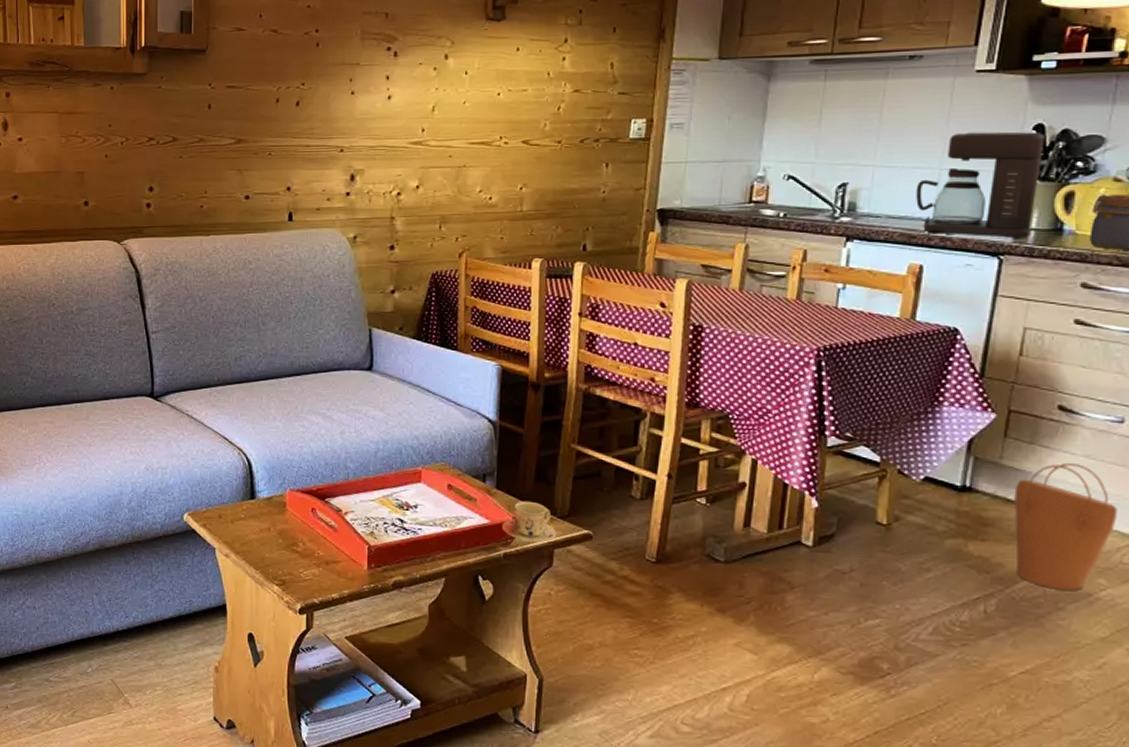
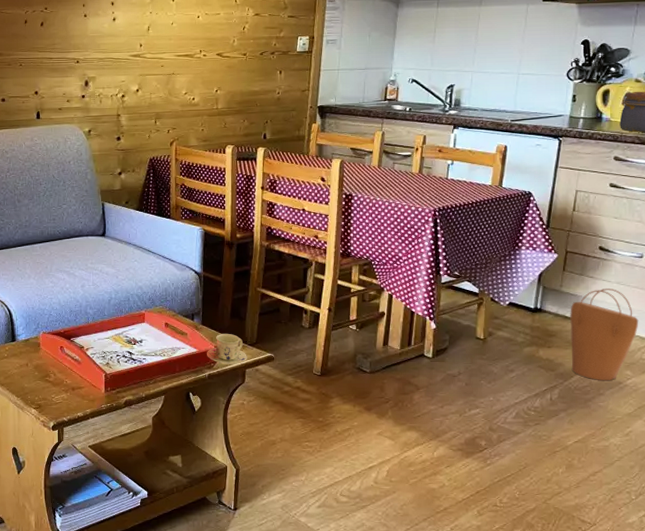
coffee maker: present [916,131,1045,239] -> none [502,45,589,125]

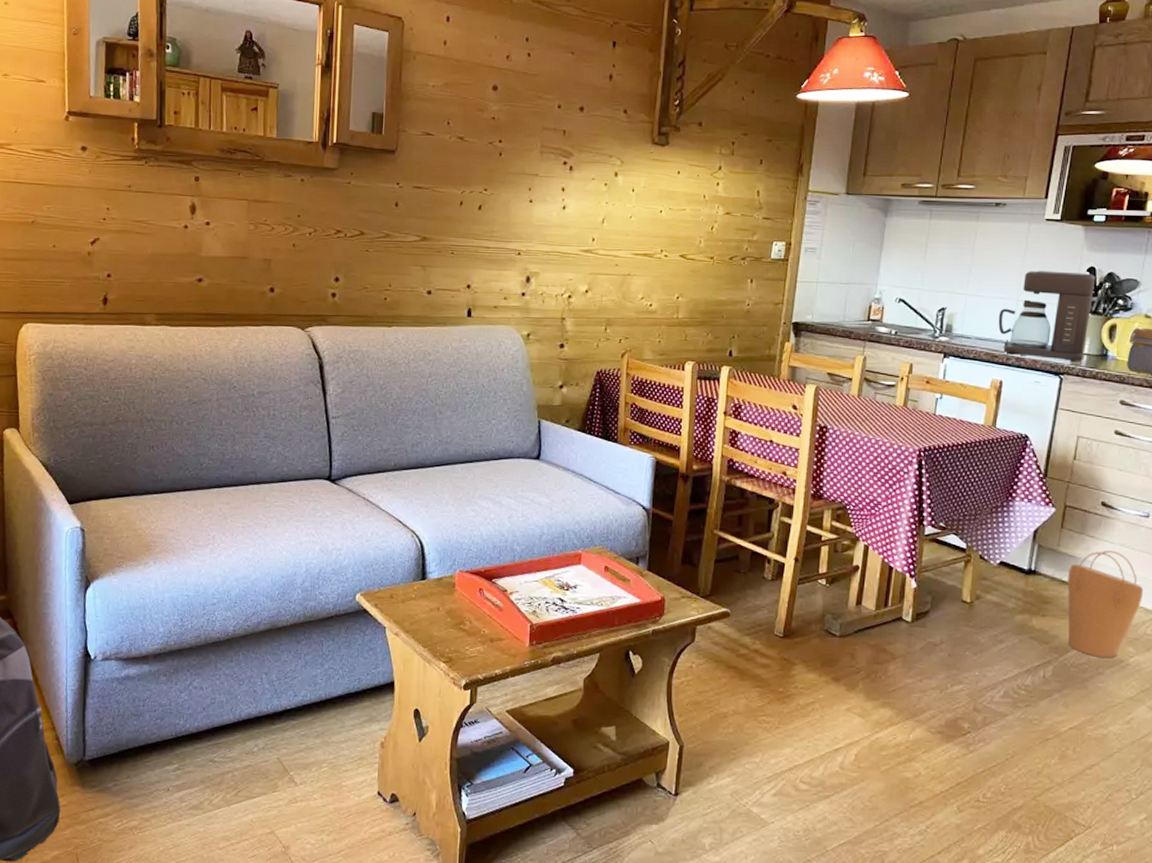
cup and saucer: present [207,333,247,364] -> none [652,581,699,620]
coffee maker: none [502,45,589,125] -> present [998,270,1095,362]

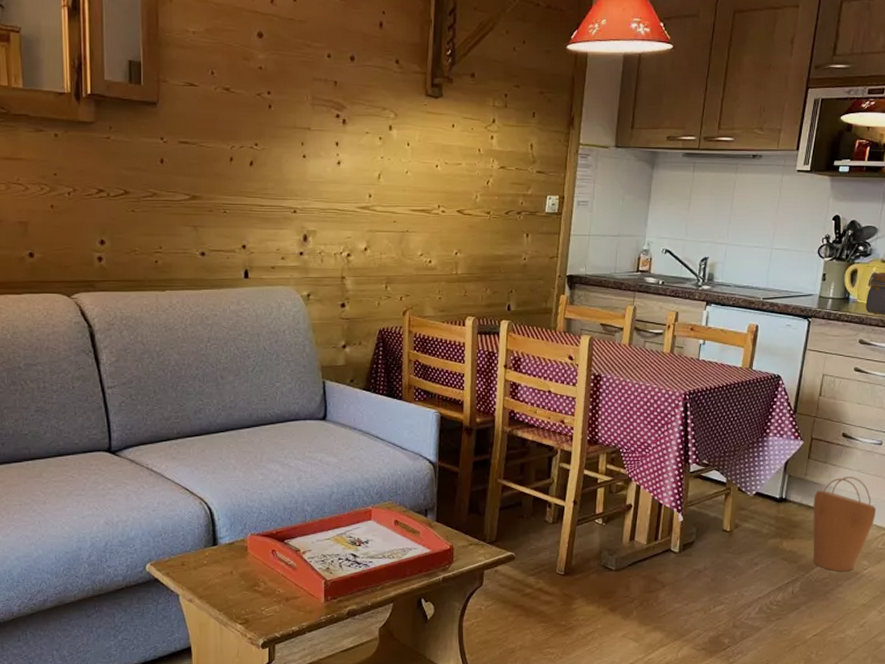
coffee maker: present [998,270,1095,362] -> none [755,220,840,305]

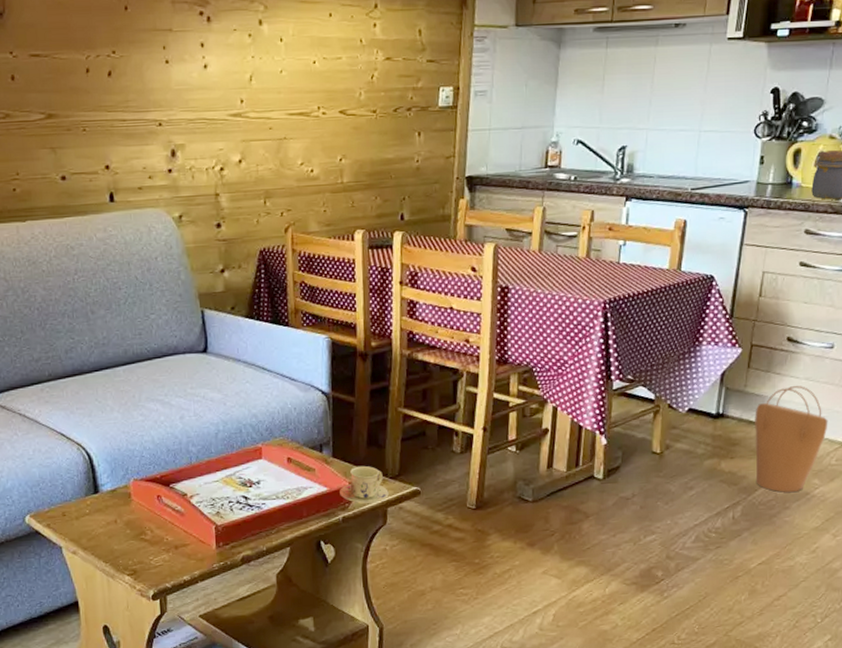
cup and saucer: none [441,530,486,566] -> present [340,465,389,504]

